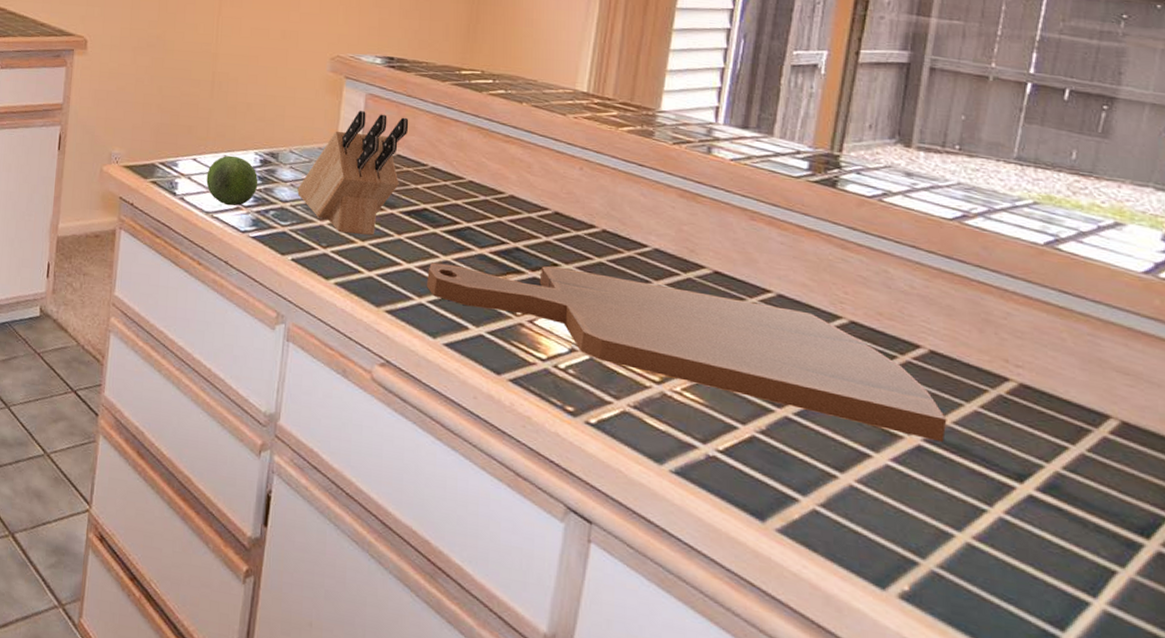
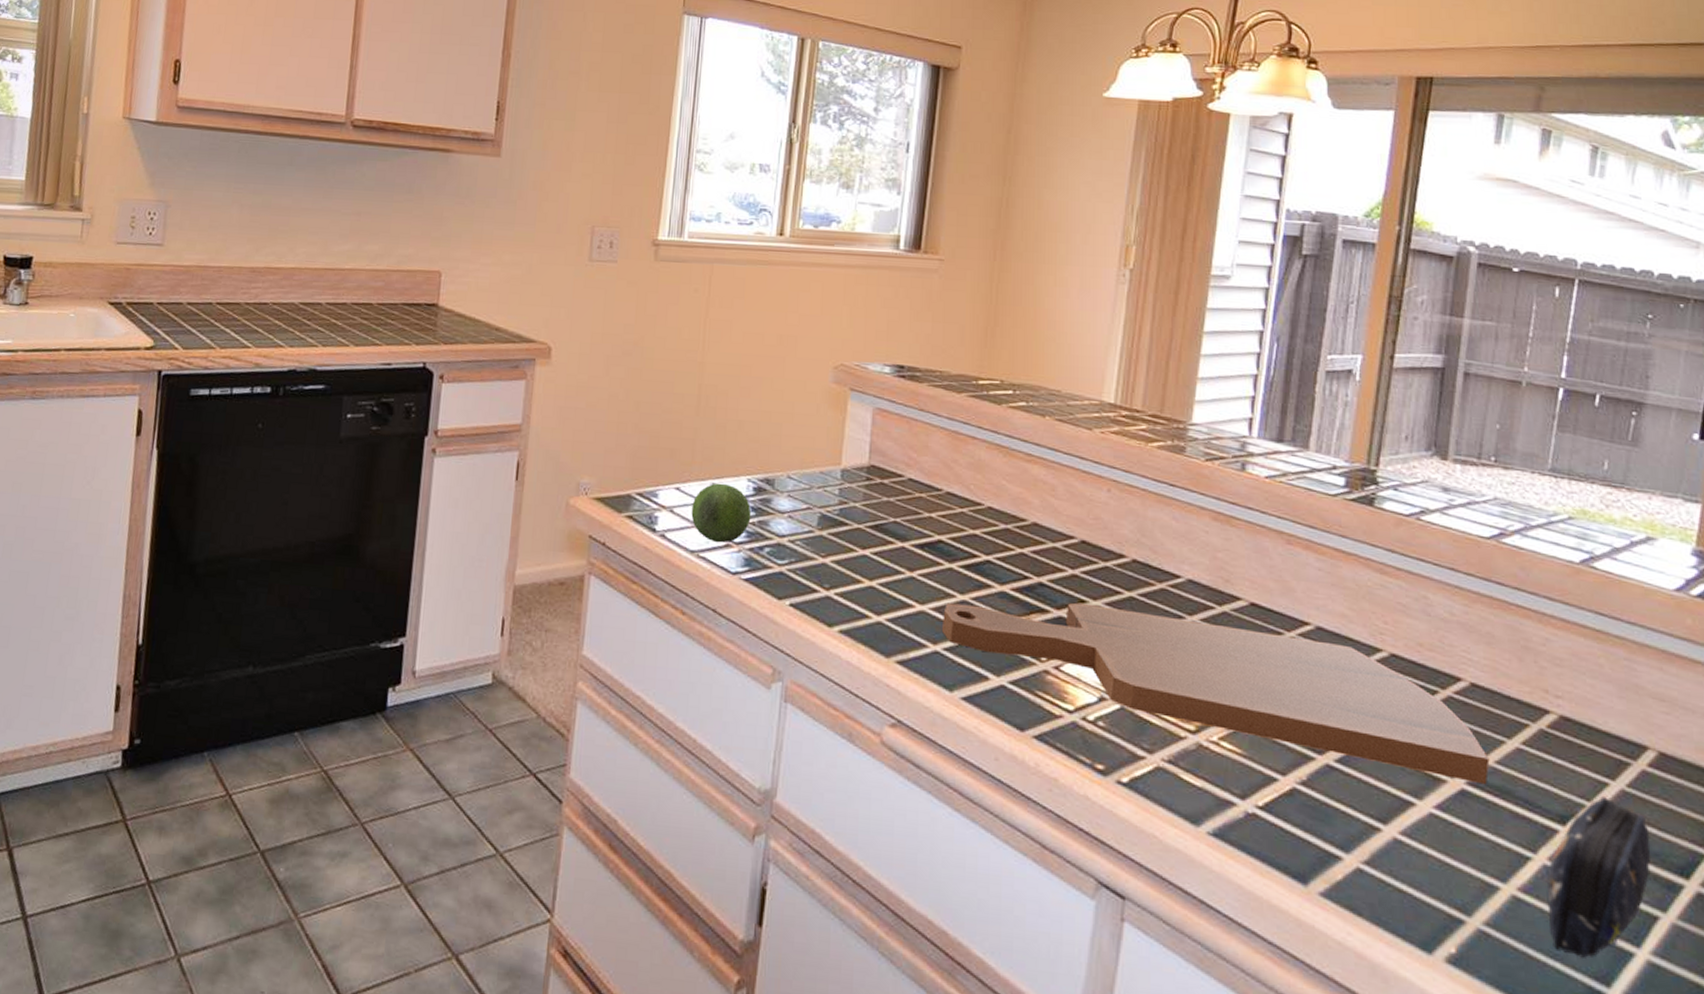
knife block: present [297,111,409,235] -> none [796,428,921,573]
pencil case: none [1002,459,1111,604] -> present [1547,797,1651,958]

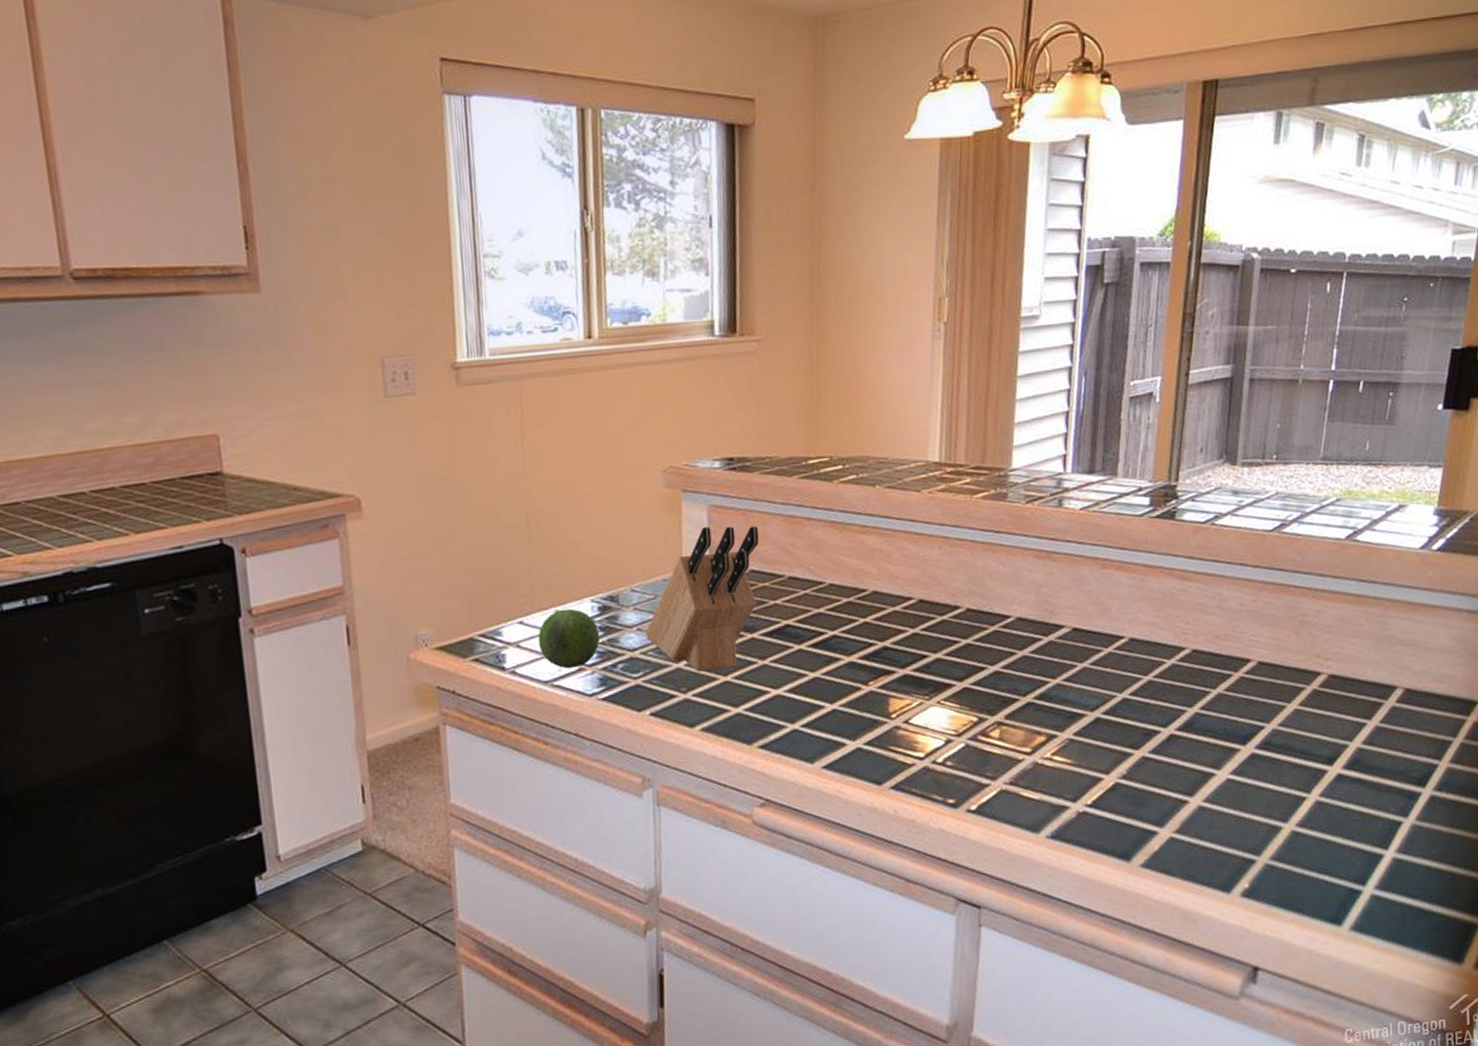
knife block: none [796,428,921,573] -> present [645,525,760,672]
cutting board: present [942,602,1490,785] -> none [797,650,1274,746]
pencil case: present [1547,797,1651,958] -> none [1318,735,1398,868]

